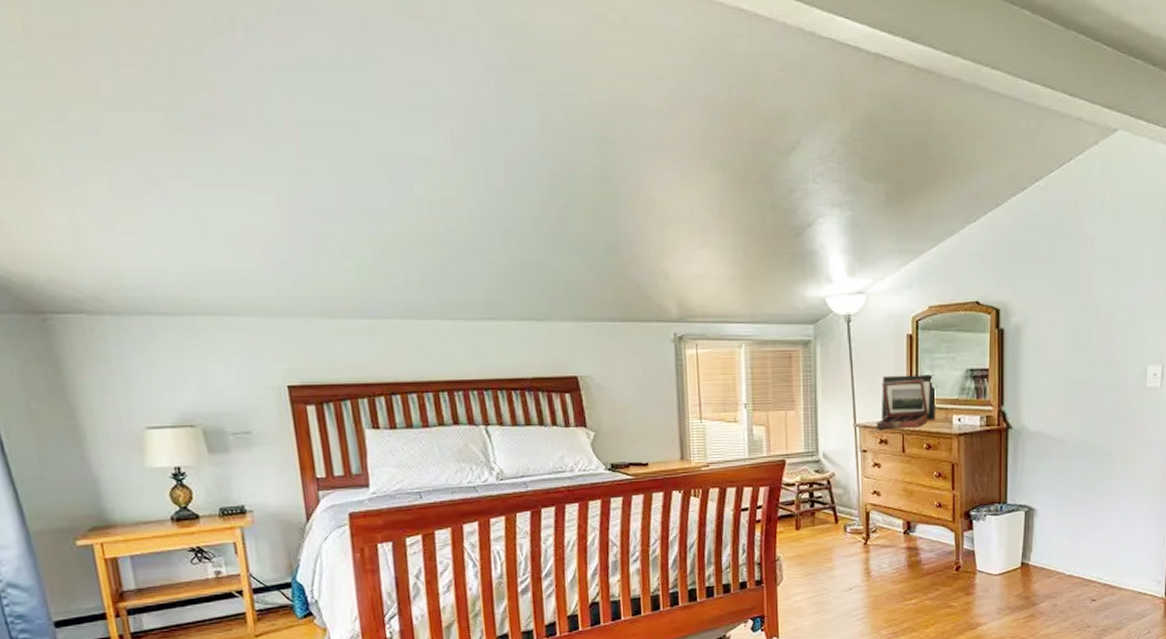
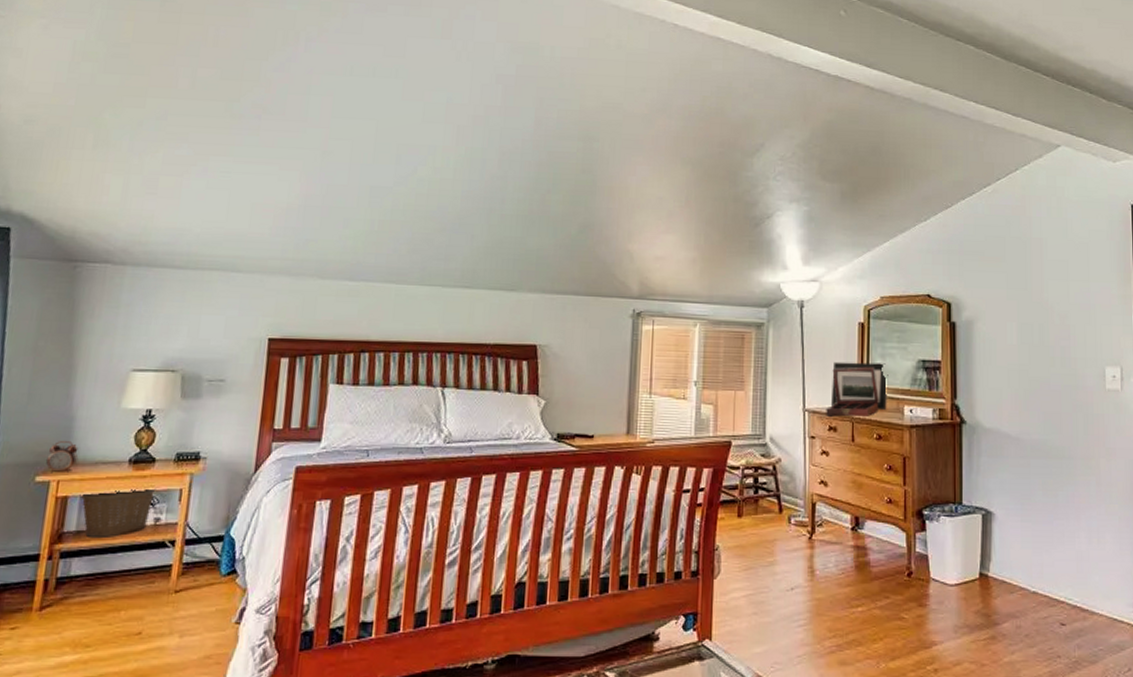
alarm clock: none [81,504,116,537] -> present [46,441,79,473]
basket: none [131,543,209,595] -> present [81,488,156,539]

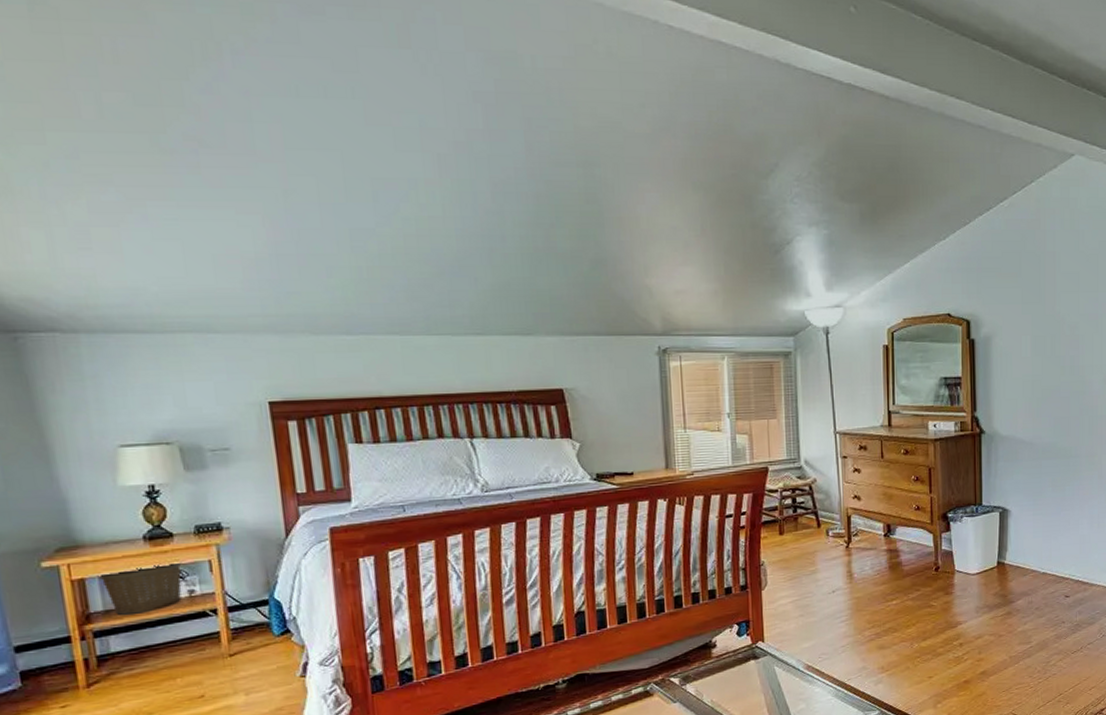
alarm clock: present [46,441,79,473] -> none [47,524,85,558]
jewelry box: present [826,366,879,418] -> none [856,387,905,437]
picture frame: present [830,361,888,410] -> none [860,383,913,427]

